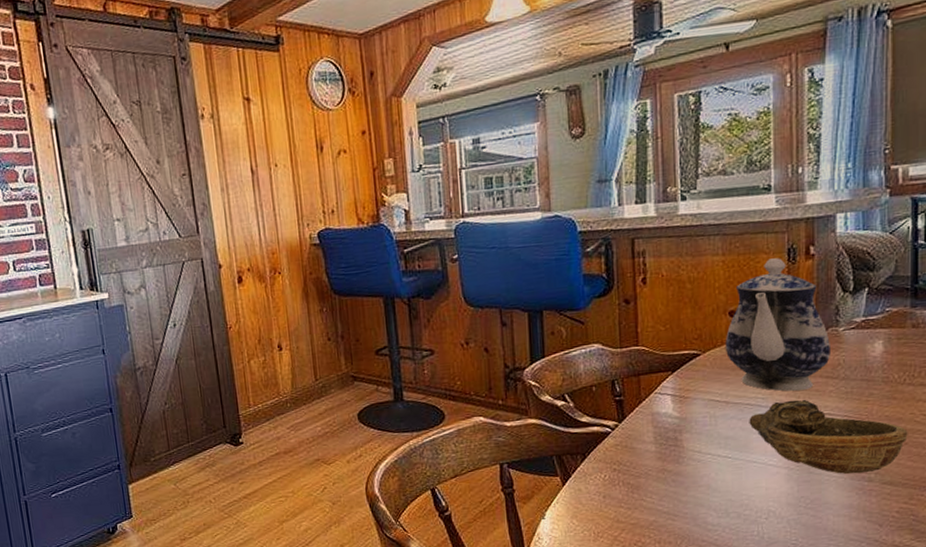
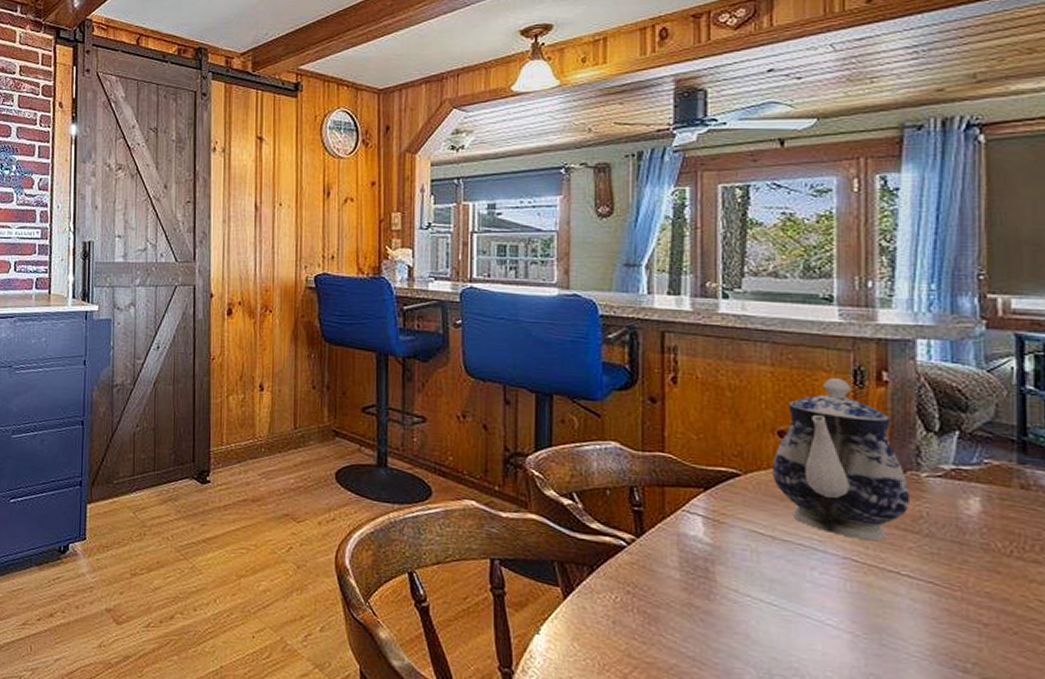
decorative bowl: present [749,400,908,474] -> none [801,549,1018,661]

